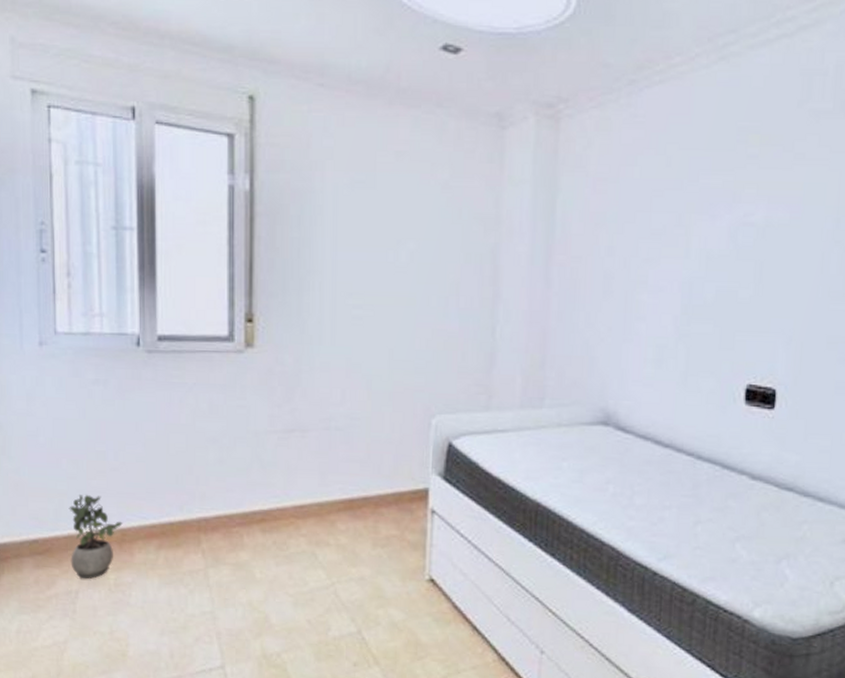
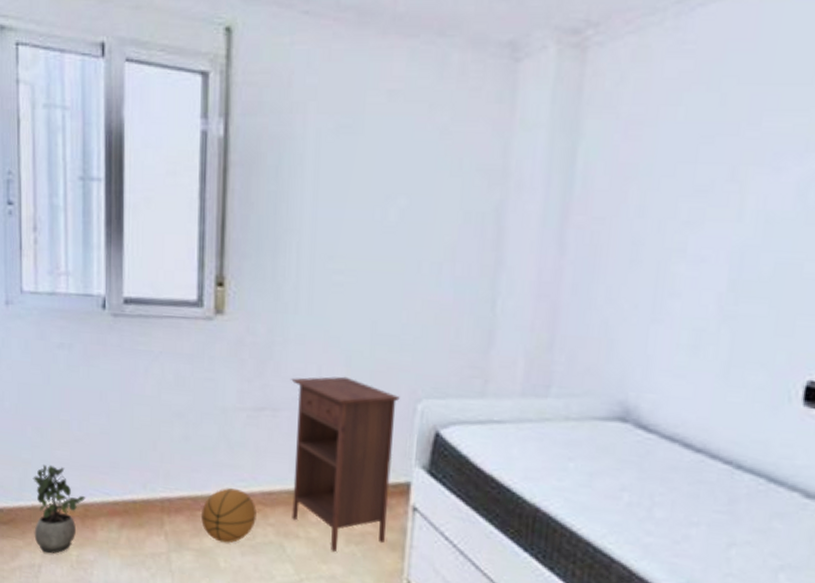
basketball: none [237,504,289,555] -> present [201,488,257,543]
nightstand: none [318,398,416,555] -> present [291,376,400,552]

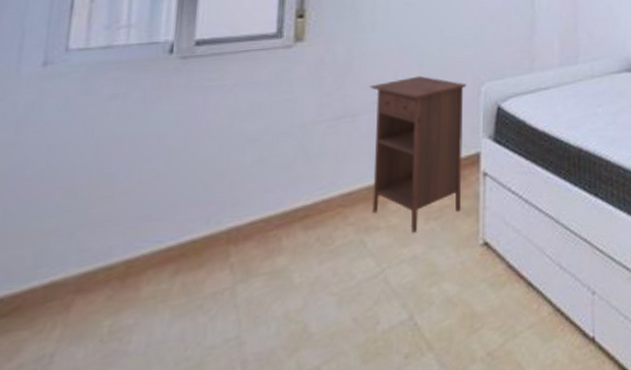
potted plant: present [33,464,85,554] -> none [48,226,129,337]
basketball: present [201,488,257,543] -> none [274,198,336,257]

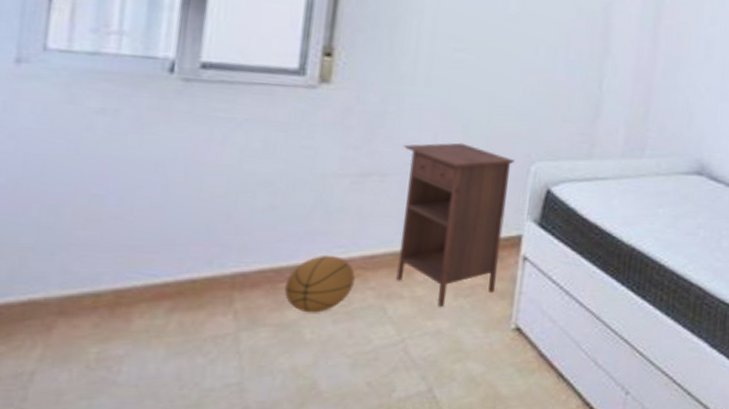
basketball: none [274,198,336,257] -> present [284,256,355,313]

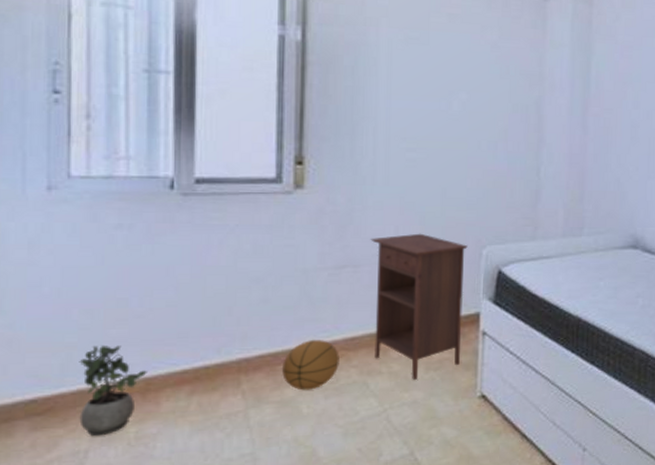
potted plant: none [27,248,119,356] -> present [79,344,147,437]

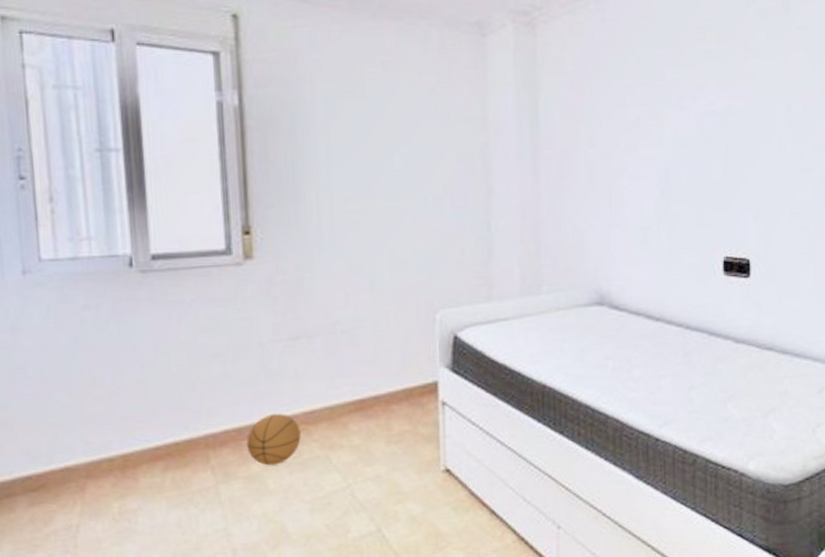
potted plant: present [79,344,147,437] -> none [64,423,124,512]
nightstand: present [371,233,468,380] -> none [322,299,421,454]

